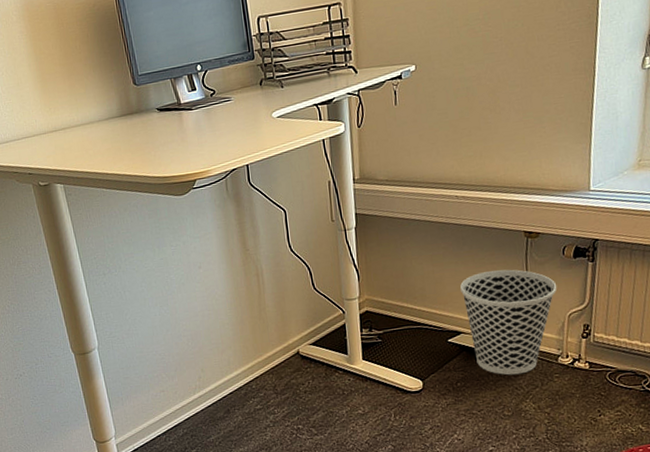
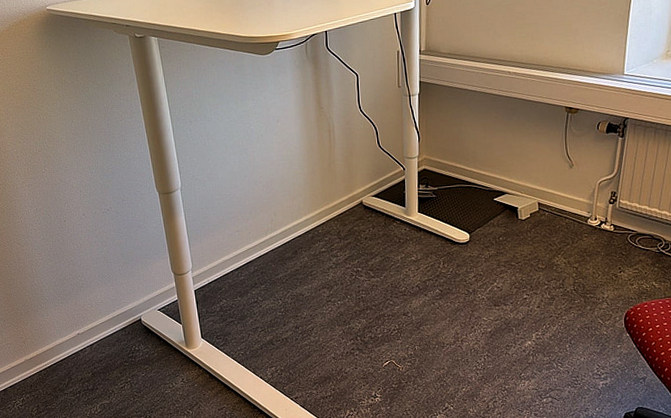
wastebasket: present [460,269,557,375] -> none [507,139,591,233]

